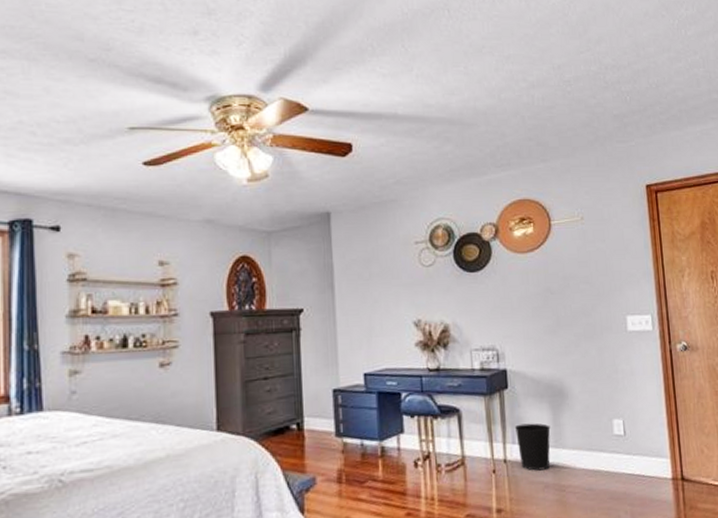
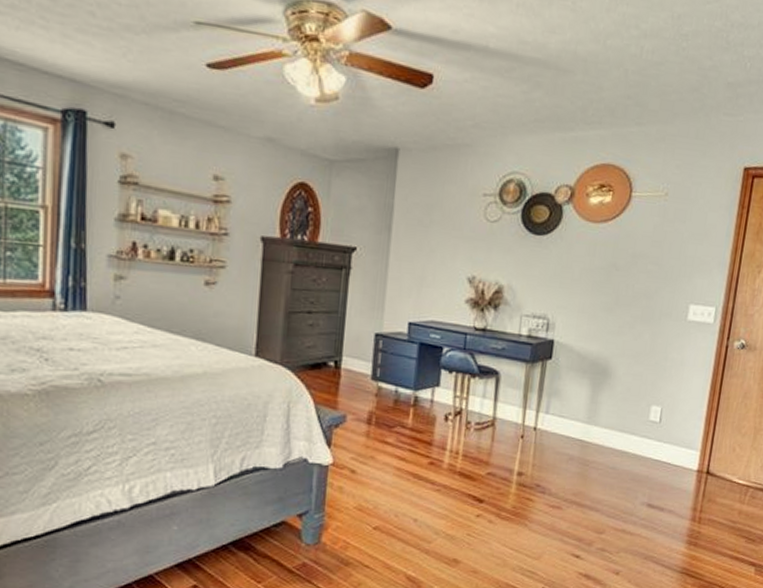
wastebasket: present [514,423,551,471] -> none [550,395,587,443]

